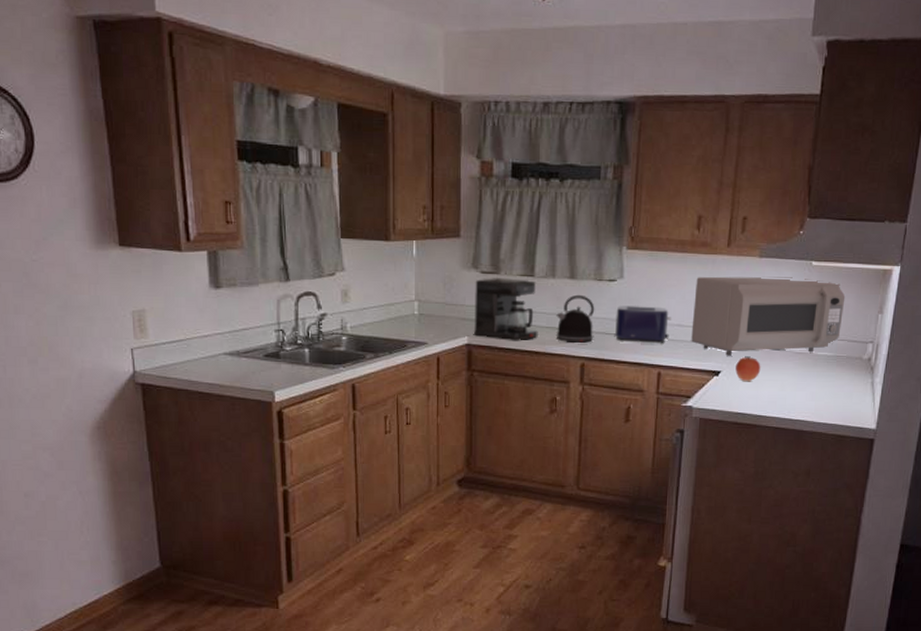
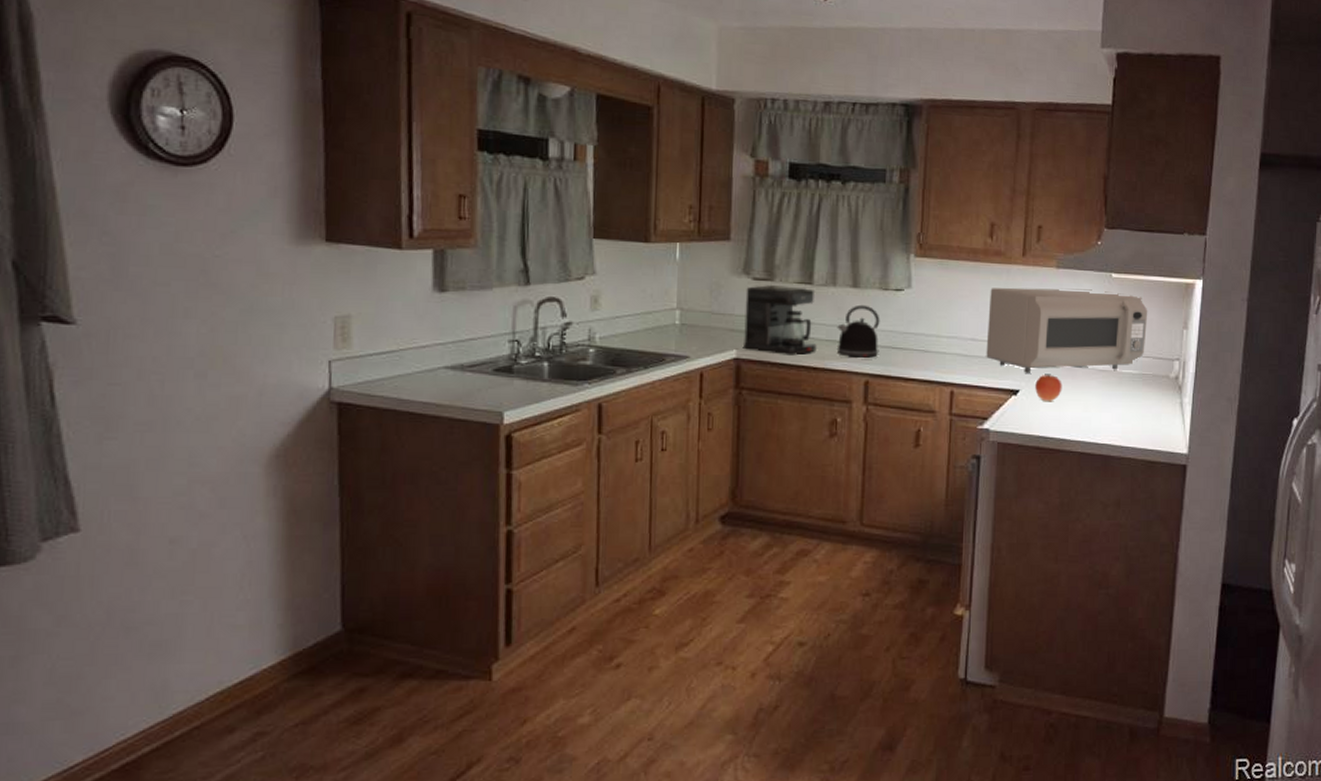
toaster: present [614,306,671,344] -> none [901,317,964,360]

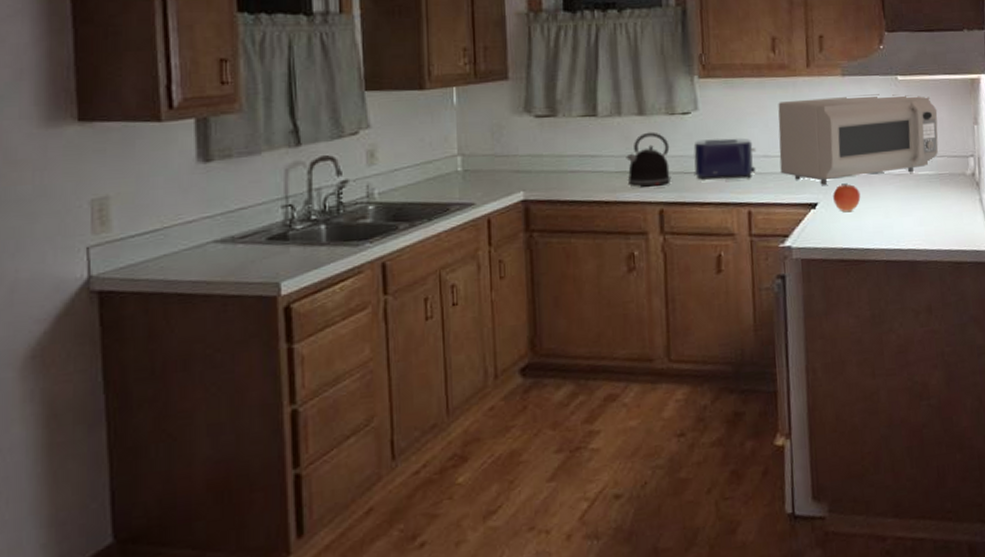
coffee maker: present [744,284,817,356] -> none [528,120,607,192]
toaster: none [901,317,964,360] -> present [693,137,756,181]

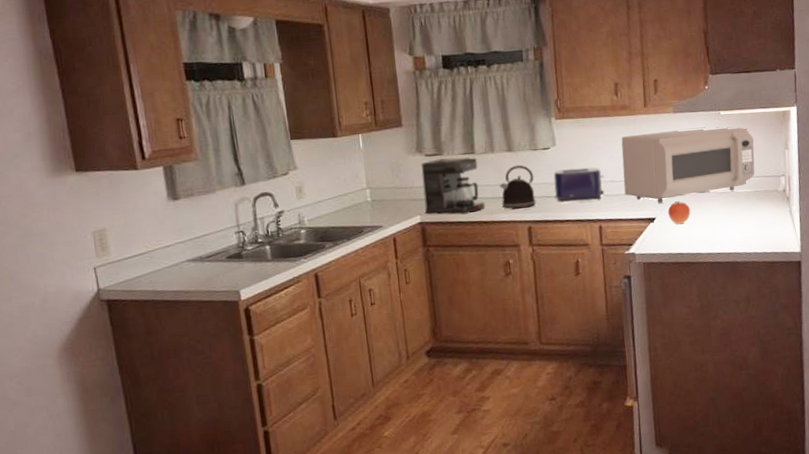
coffee maker: none [528,120,607,192] -> present [421,157,485,215]

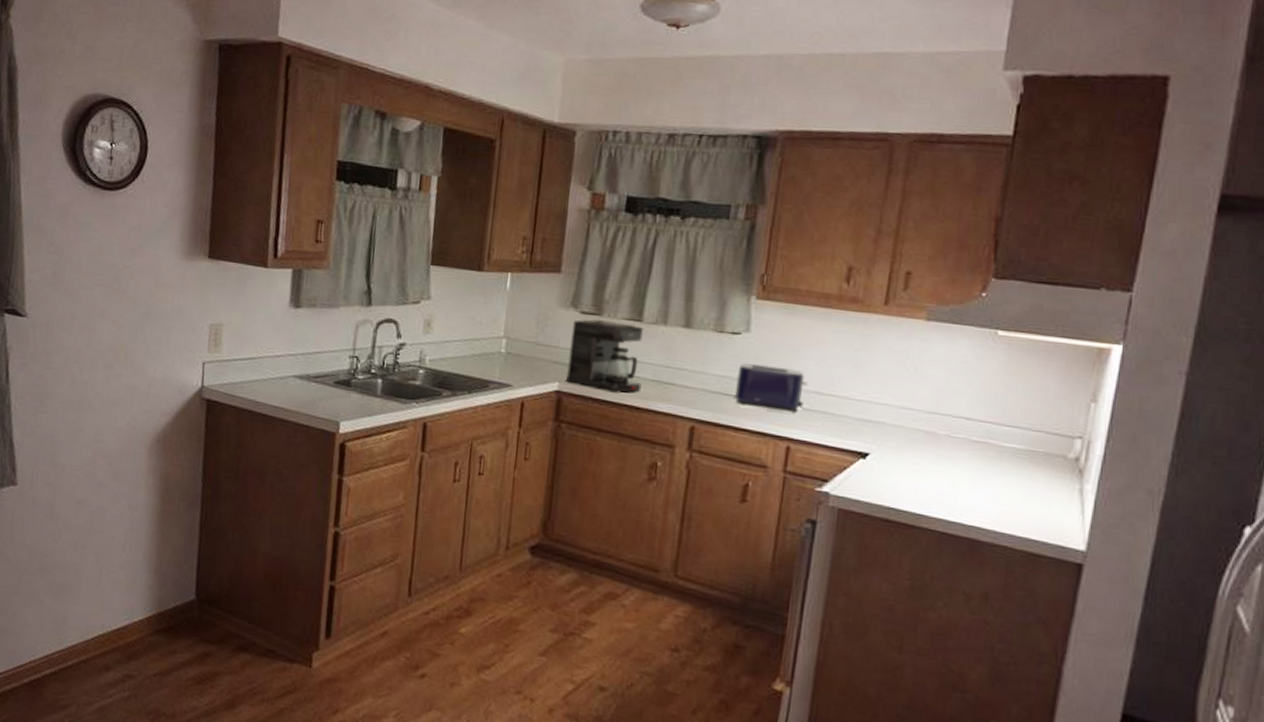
kettle: present [499,164,537,210] -> none [662,346,713,403]
microwave: present [621,127,755,203] -> none [831,338,1044,443]
fruit: present [668,202,691,224] -> none [889,439,924,470]

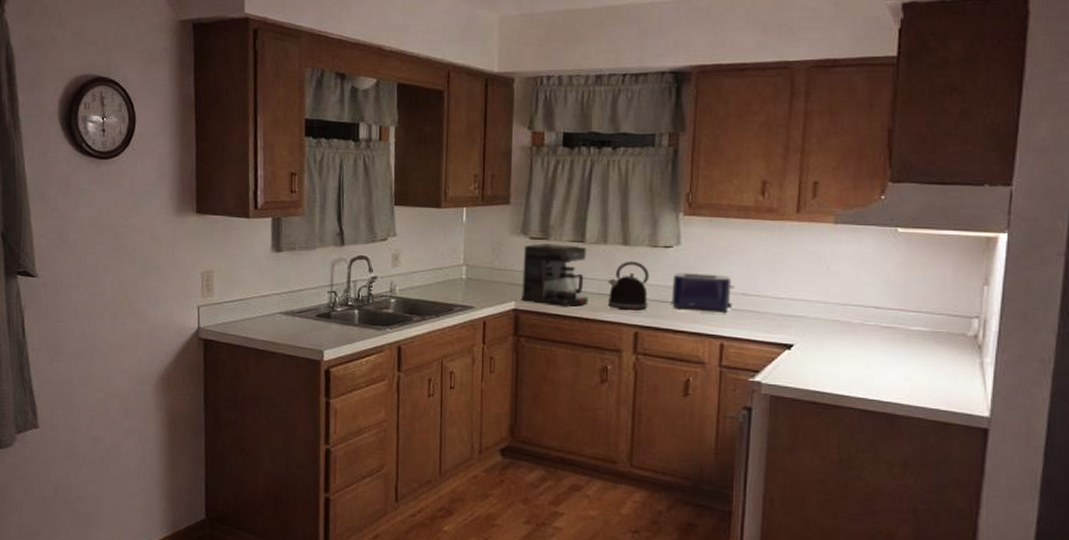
kettle: none [662,346,713,403] -> present [607,261,650,311]

